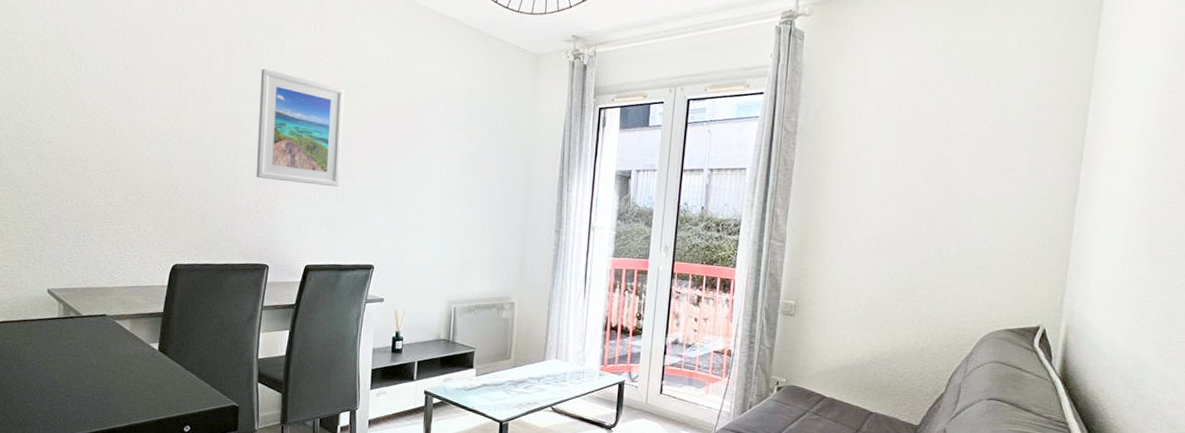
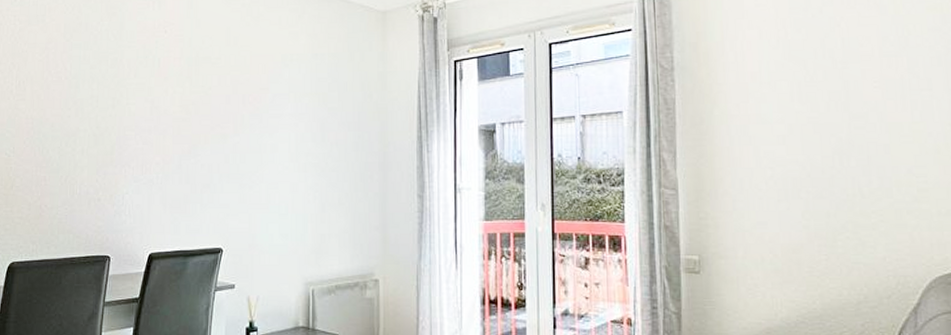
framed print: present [256,68,345,187] -> none [95,50,185,167]

